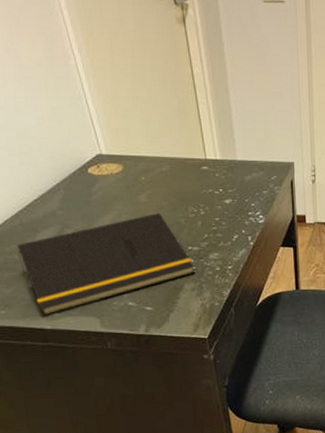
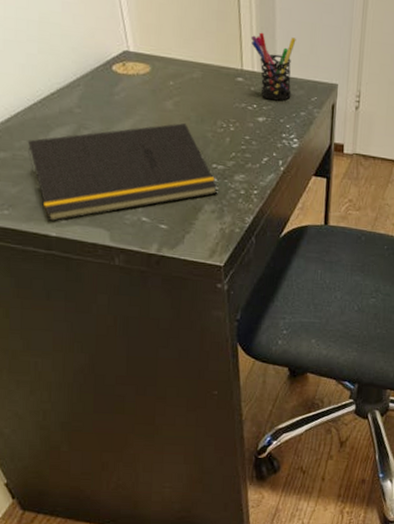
pen holder: none [210,124,253,183] -> present [250,32,296,101]

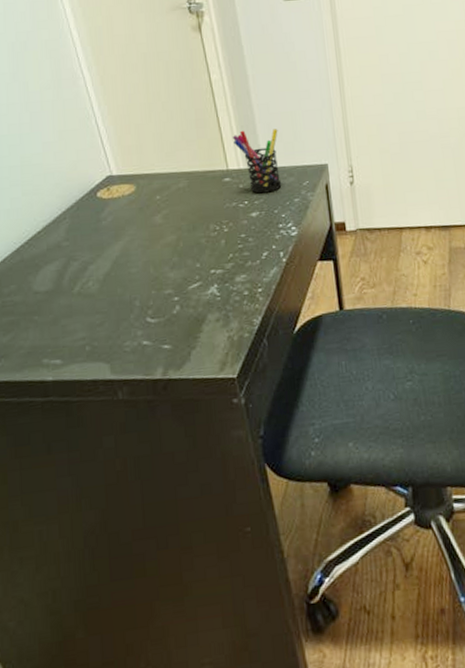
notepad: present [27,122,218,222] -> none [16,233,220,366]

